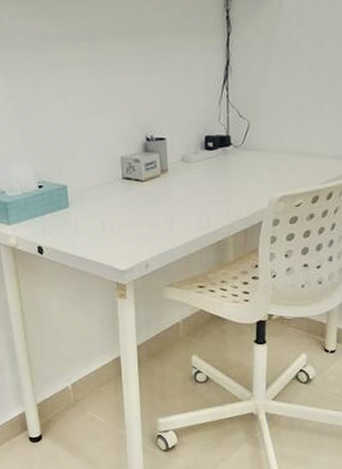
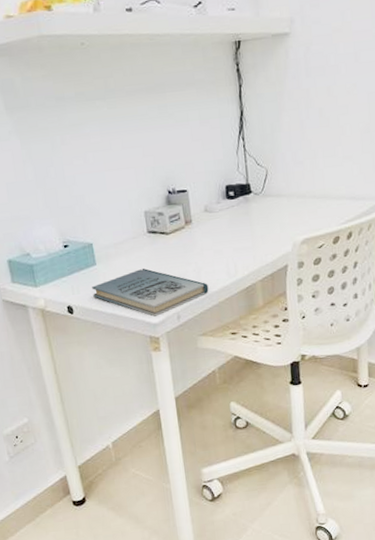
book: none [63,215,179,263] -> present [92,268,209,317]

